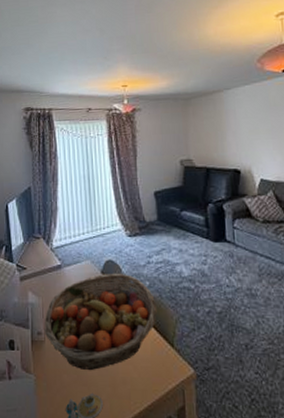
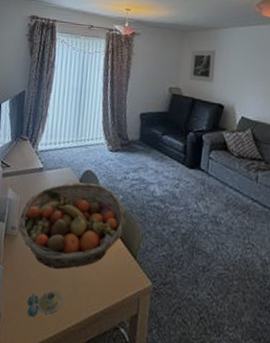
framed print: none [197,114,226,150] -> present [189,49,216,83]

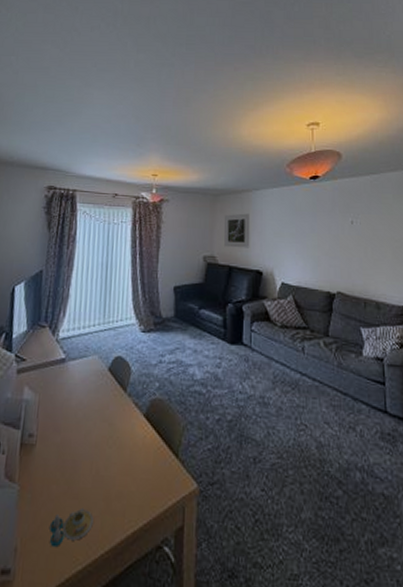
fruit basket: present [18,182,126,269] -> none [37,371,164,481]

